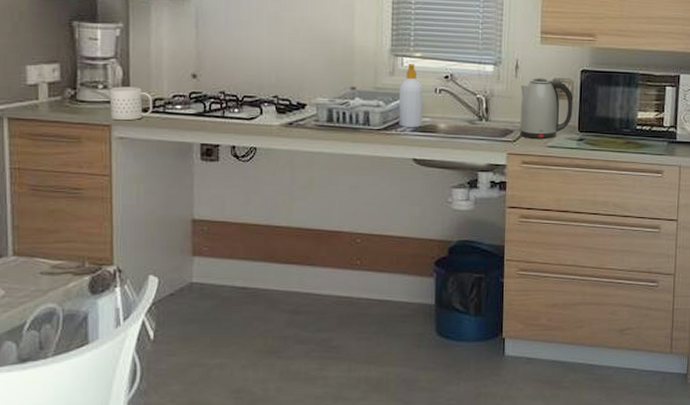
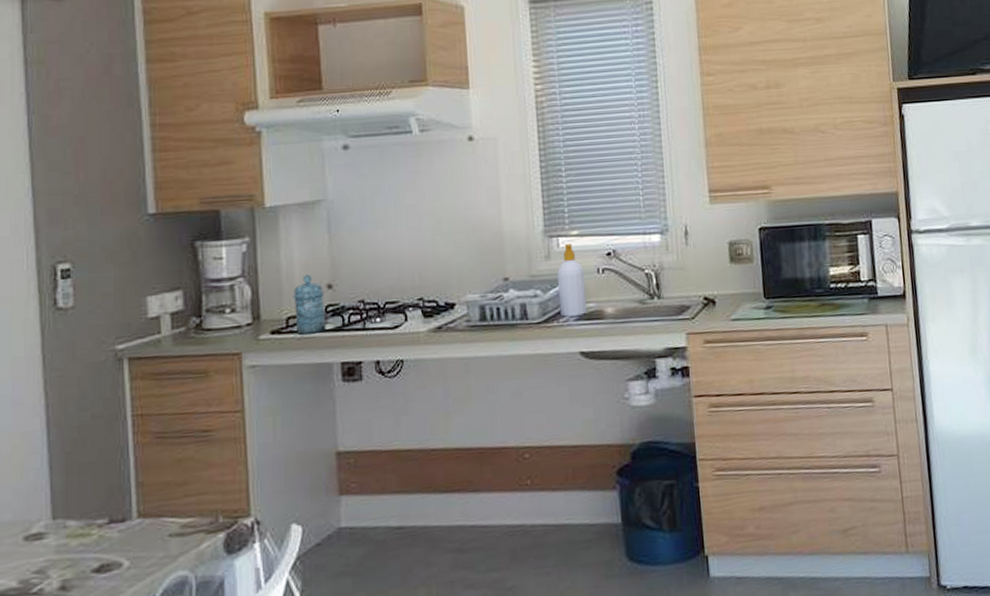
mug: present [109,86,153,121] -> none [238,306,286,347]
canister: none [160,63,189,116] -> present [293,275,326,335]
kettle: present [520,78,573,139] -> none [693,242,756,313]

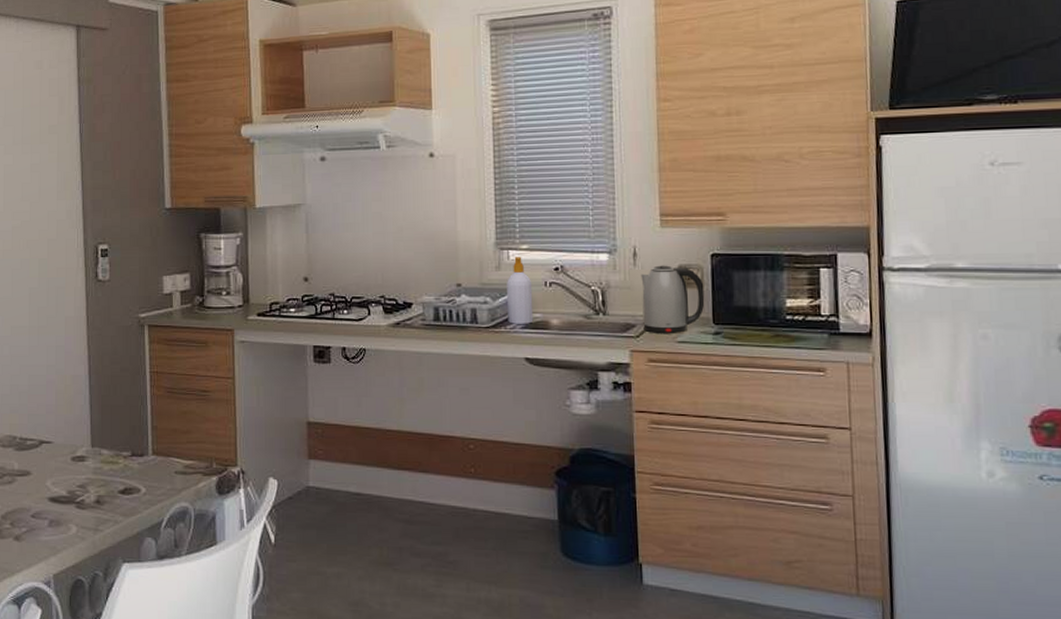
canister: present [293,275,326,335] -> none [276,268,302,319]
kettle: none [693,242,756,313] -> present [641,265,705,333]

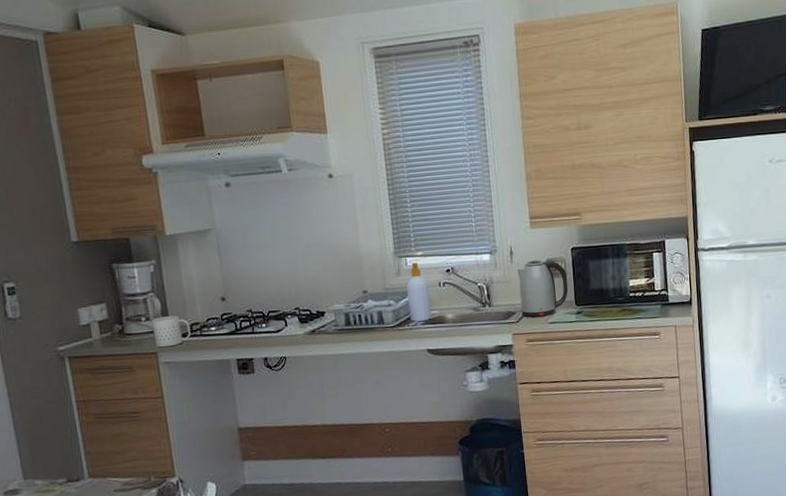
mug: none [232,292,270,325] -> present [151,315,191,348]

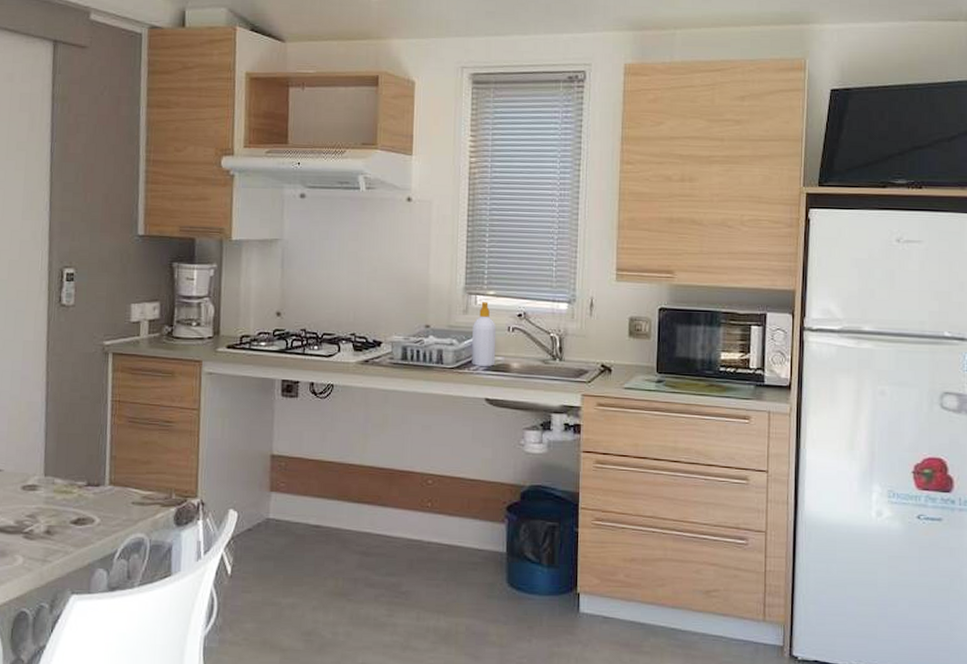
mug: present [151,315,191,348] -> none [201,324,240,357]
kettle: present [517,260,569,318] -> none [595,316,651,380]

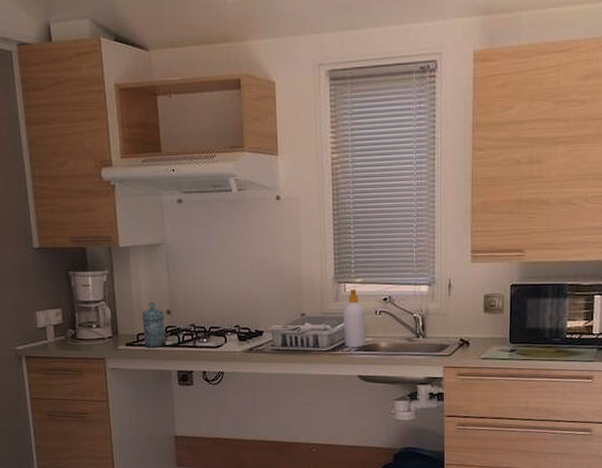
canister: none [247,302,274,352] -> present [141,302,166,348]

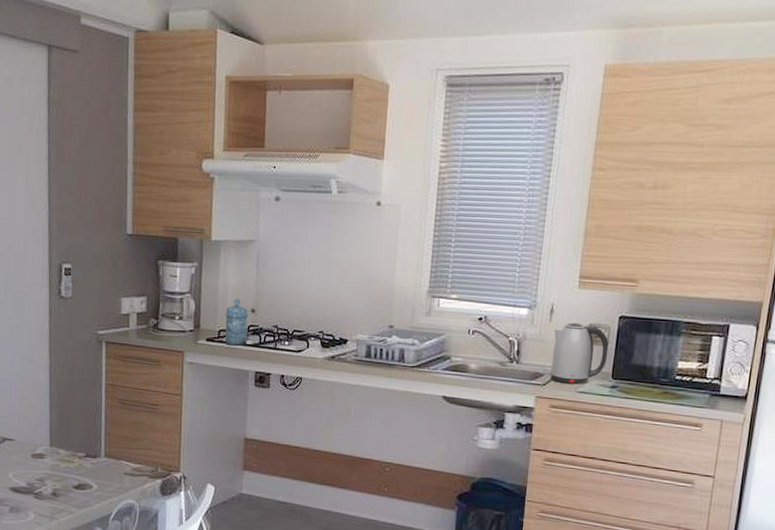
soap bottle: present [343,289,366,348] -> none [431,305,457,367]
kettle: none [454,295,504,352] -> present [550,322,609,384]

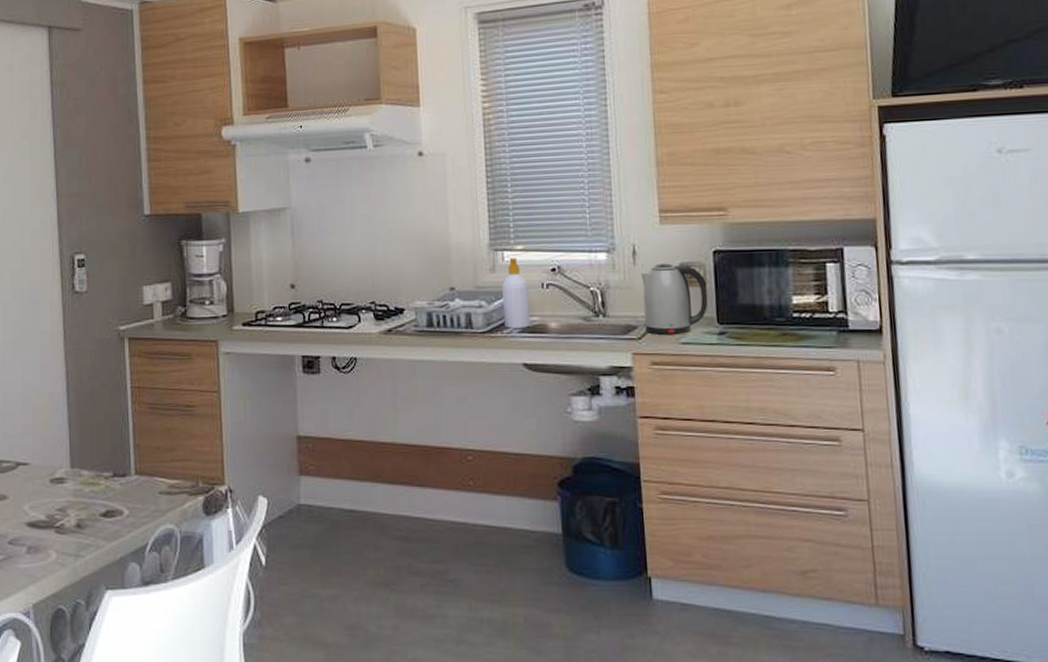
canister: present [225,299,249,346] -> none [261,275,289,328]
soap bottle: none [431,305,457,367] -> present [502,258,531,330]

